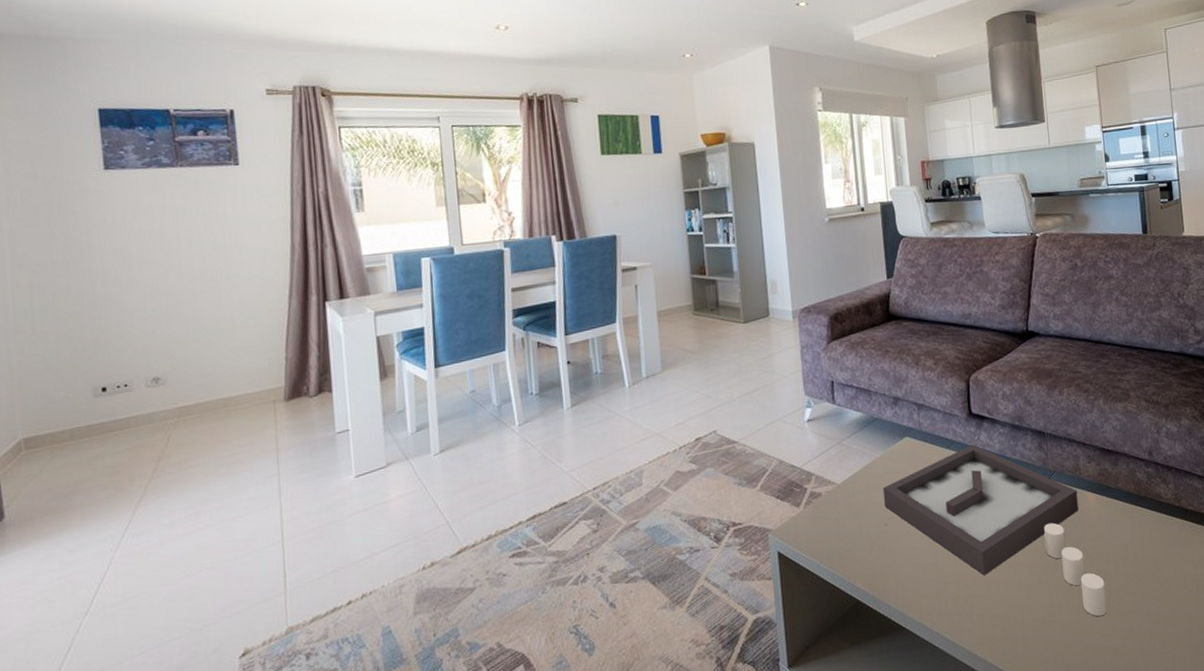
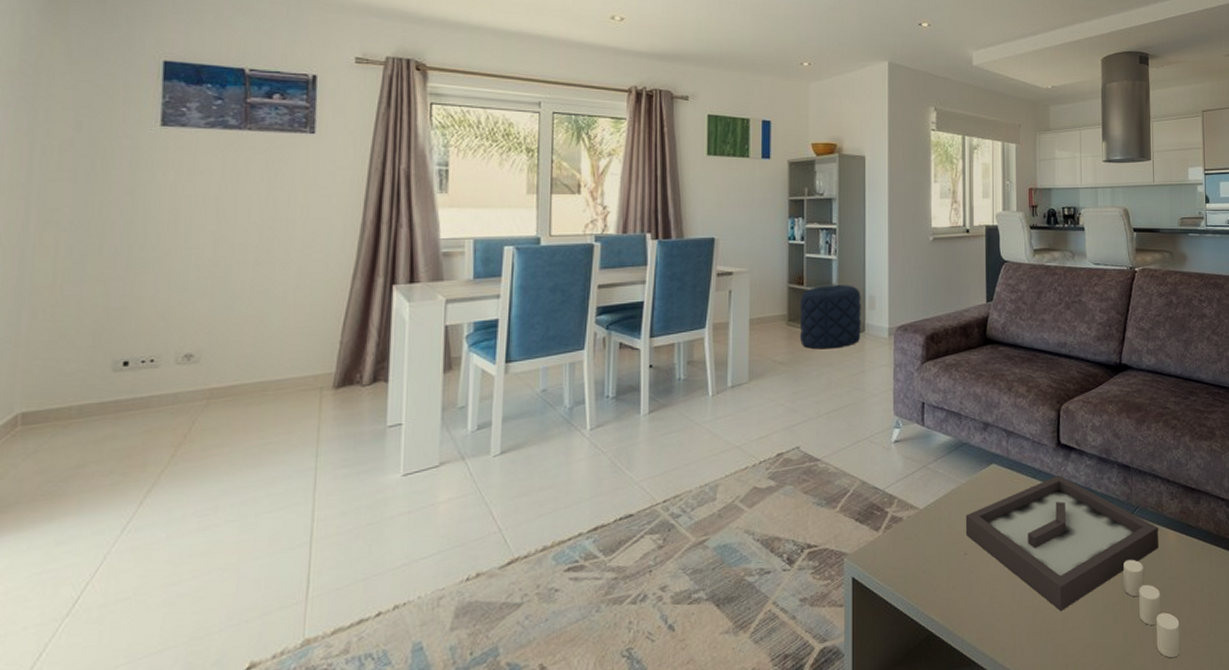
pouf: none [703,271,766,336] -> present [799,285,861,350]

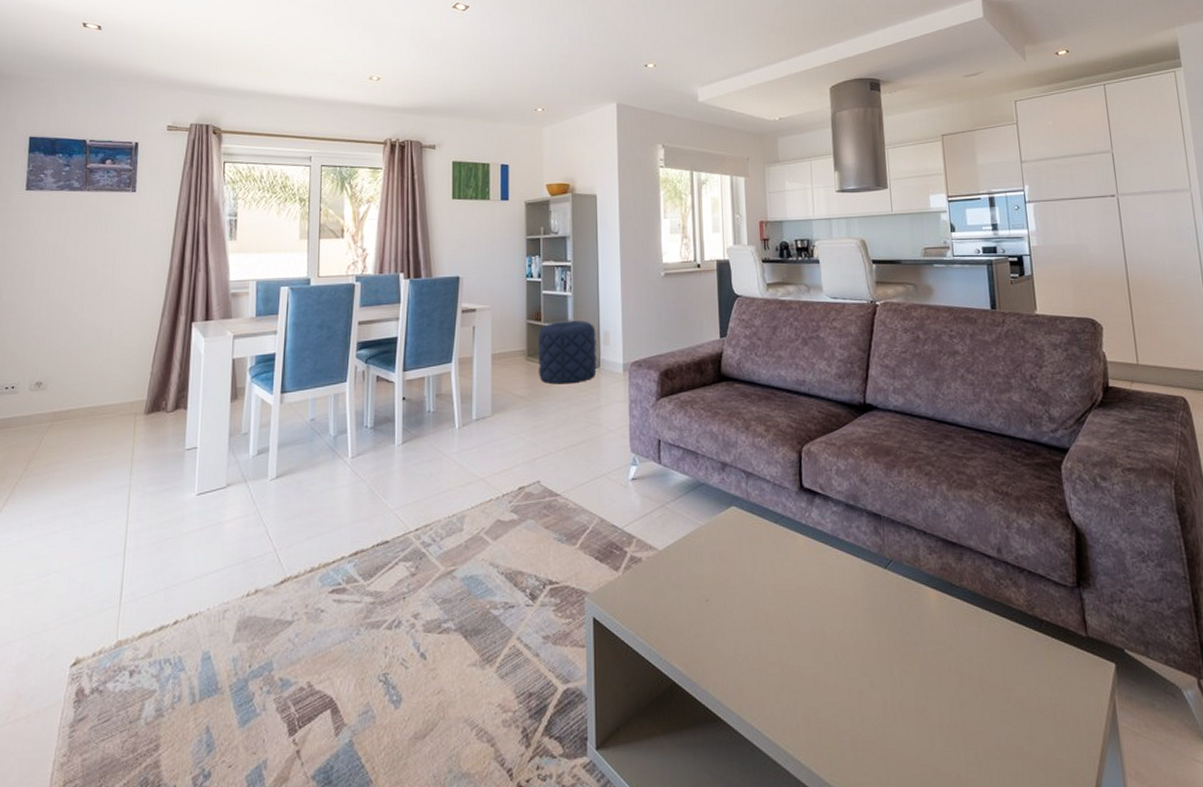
decorative tray: present [965,475,1158,611] -> none [705,521,918,670]
candle: present [1124,559,1181,658] -> none [879,618,950,735]

